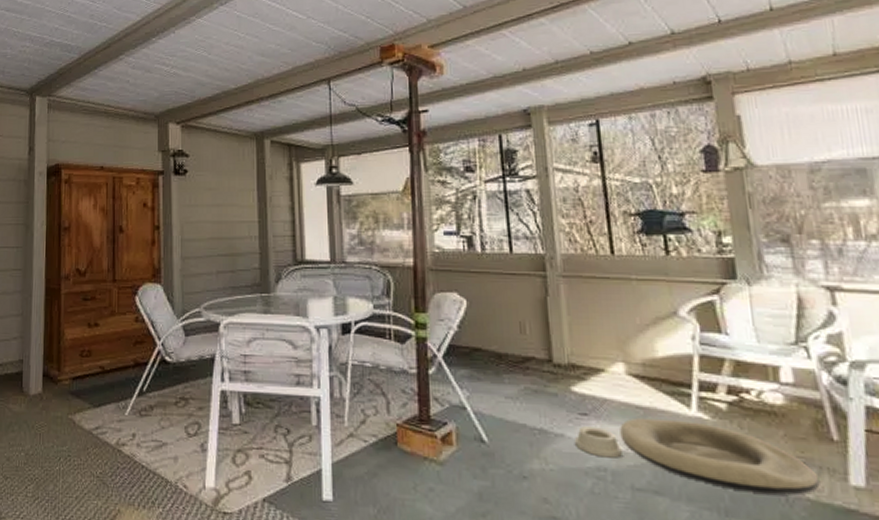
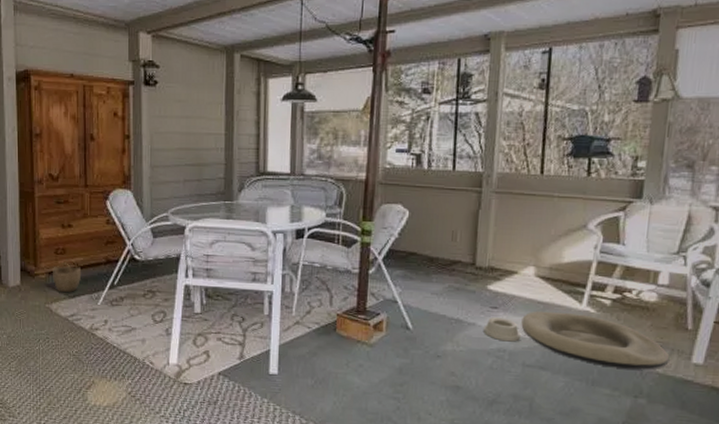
woven basket: none [77,362,108,401] -> present [53,259,82,292]

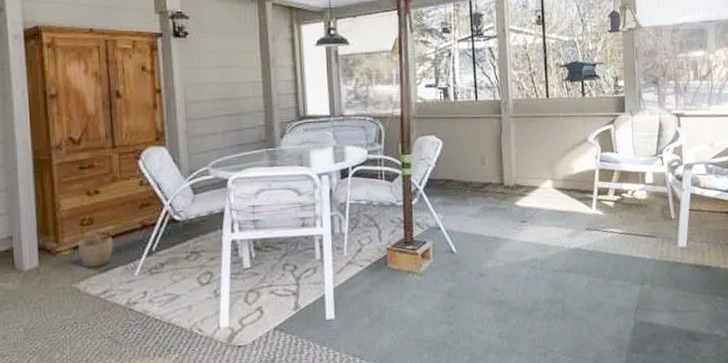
pet bowl: present [484,317,520,342] -> none [517,230,547,252]
dog bed: present [521,310,670,370] -> none [547,217,662,261]

